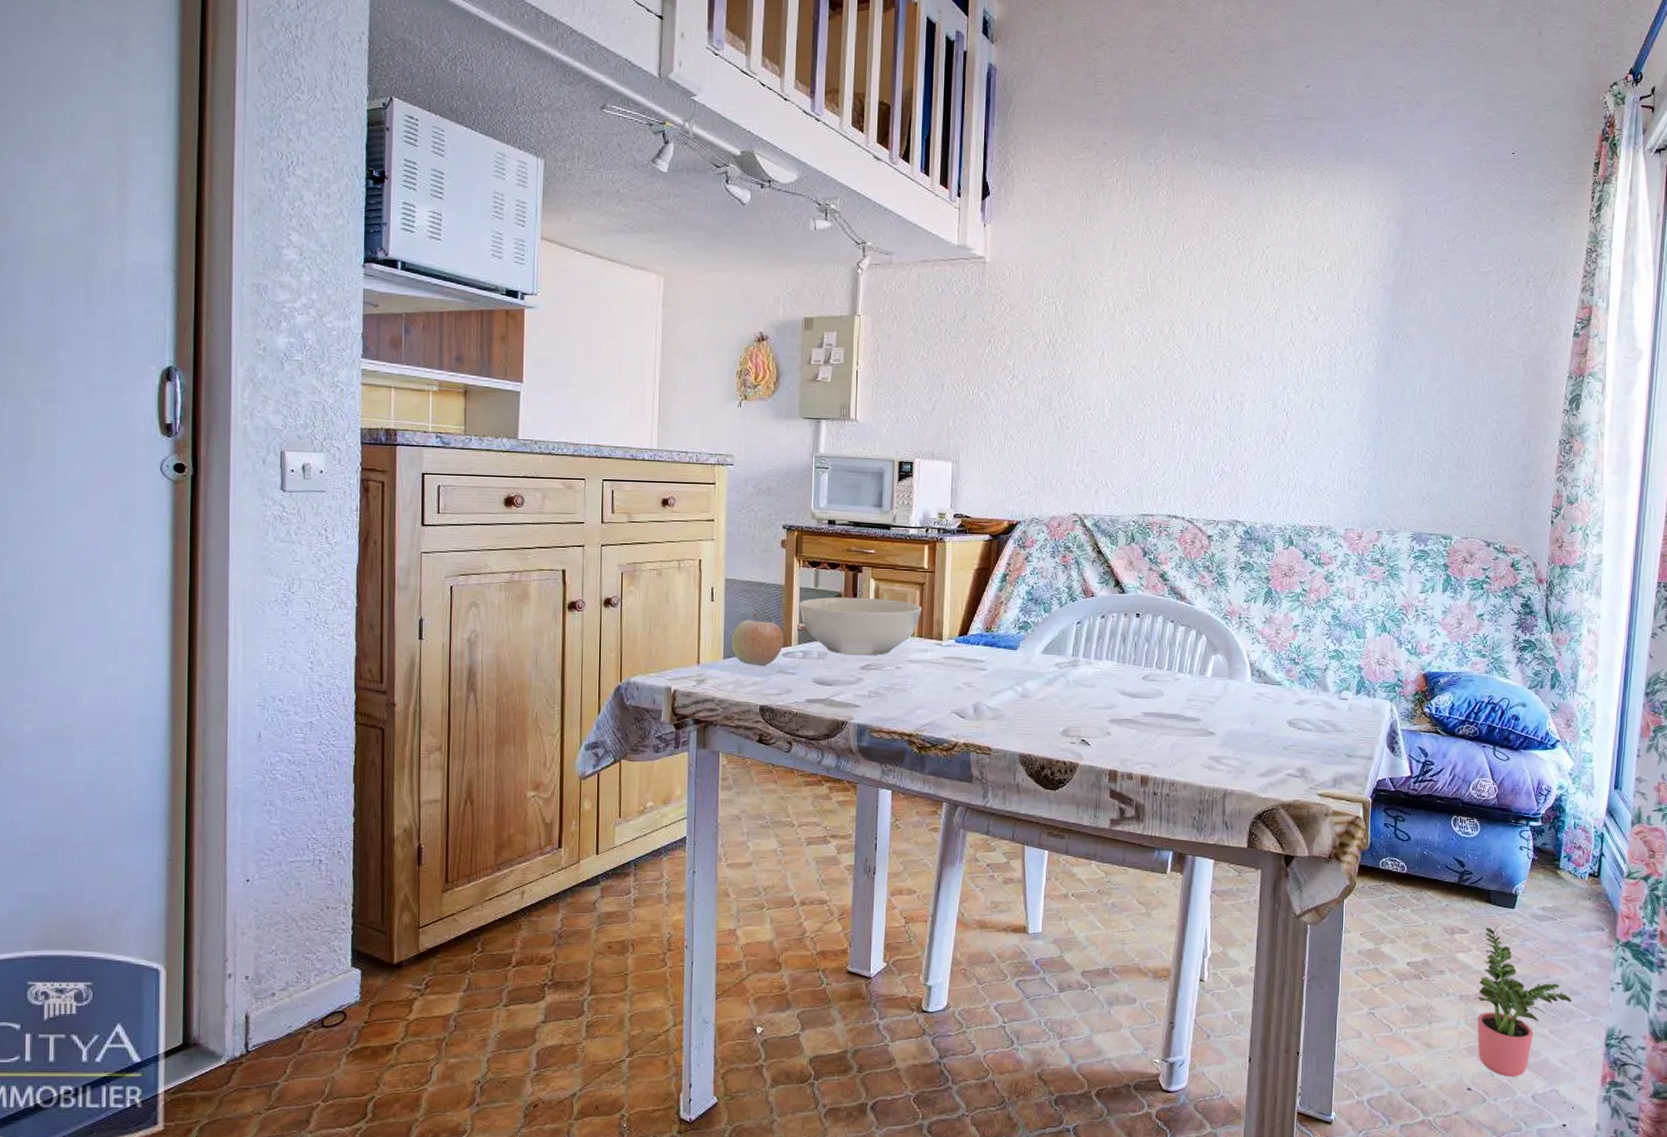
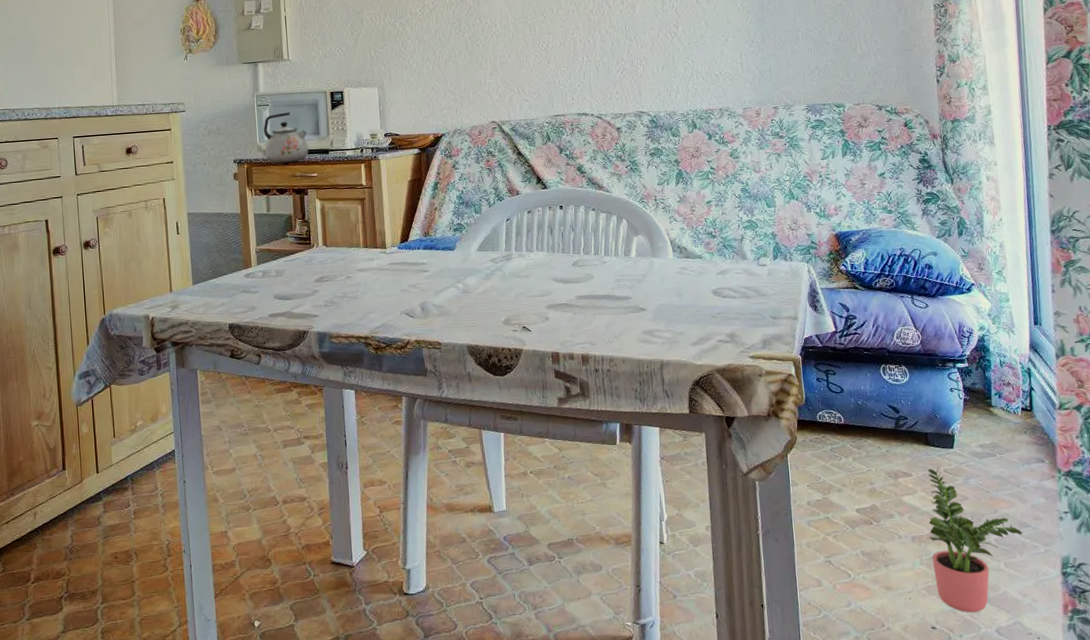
fruit: present [731,611,784,667] -> none [198,239,244,289]
bowl: present [799,597,922,656] -> none [255,216,365,270]
kettle: none [819,478,869,536] -> present [263,112,309,164]

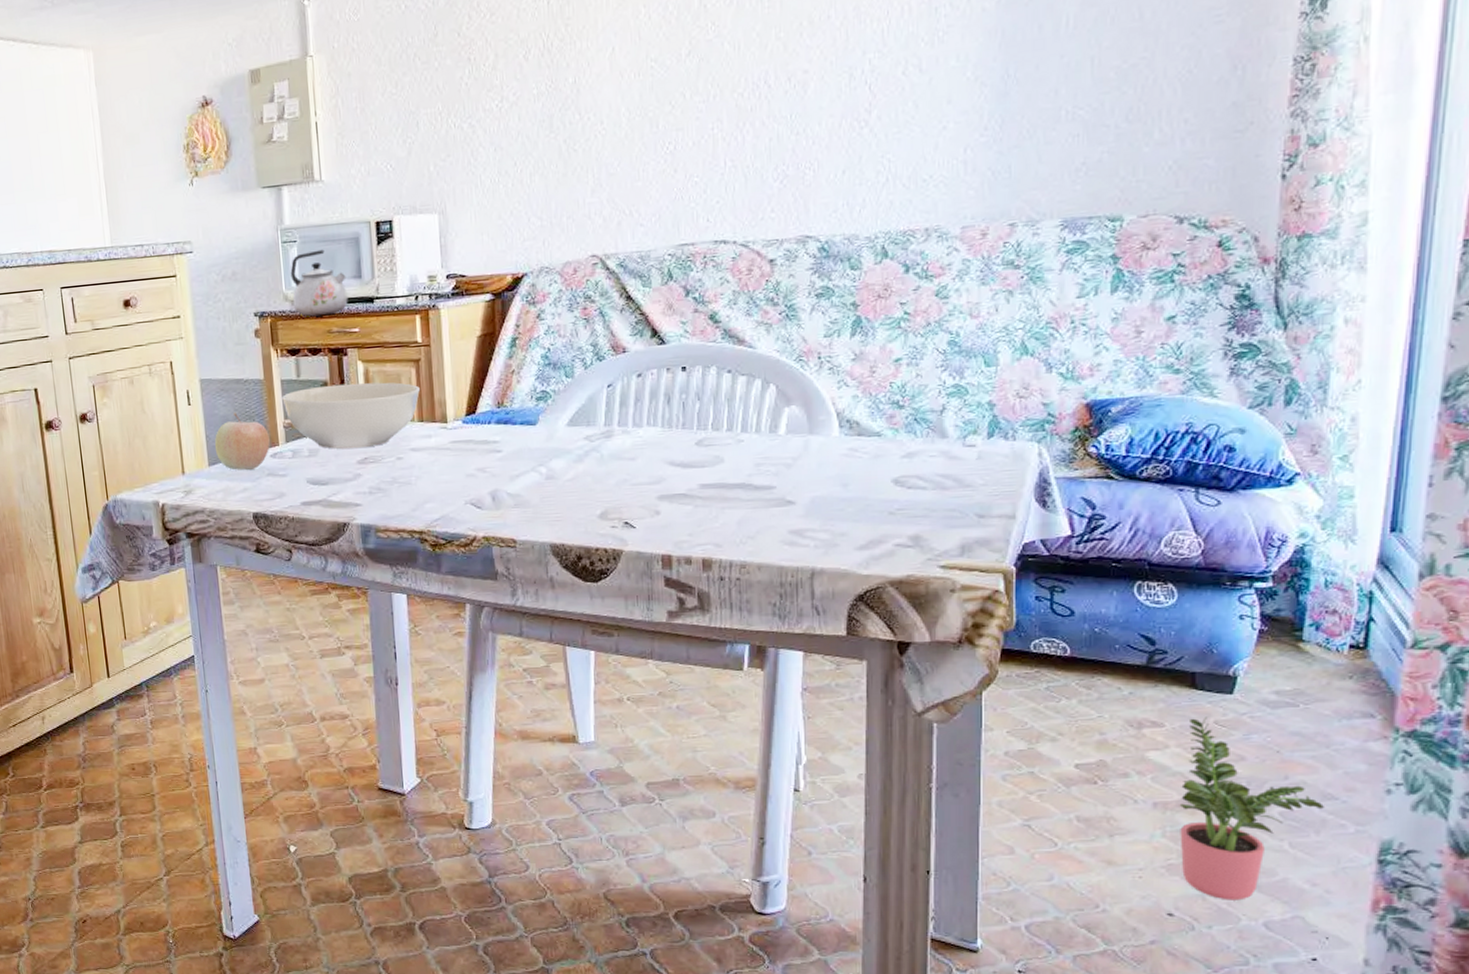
fruit: none [198,239,244,289] -> present [214,411,270,471]
bowl: none [255,216,365,270] -> present [282,382,420,450]

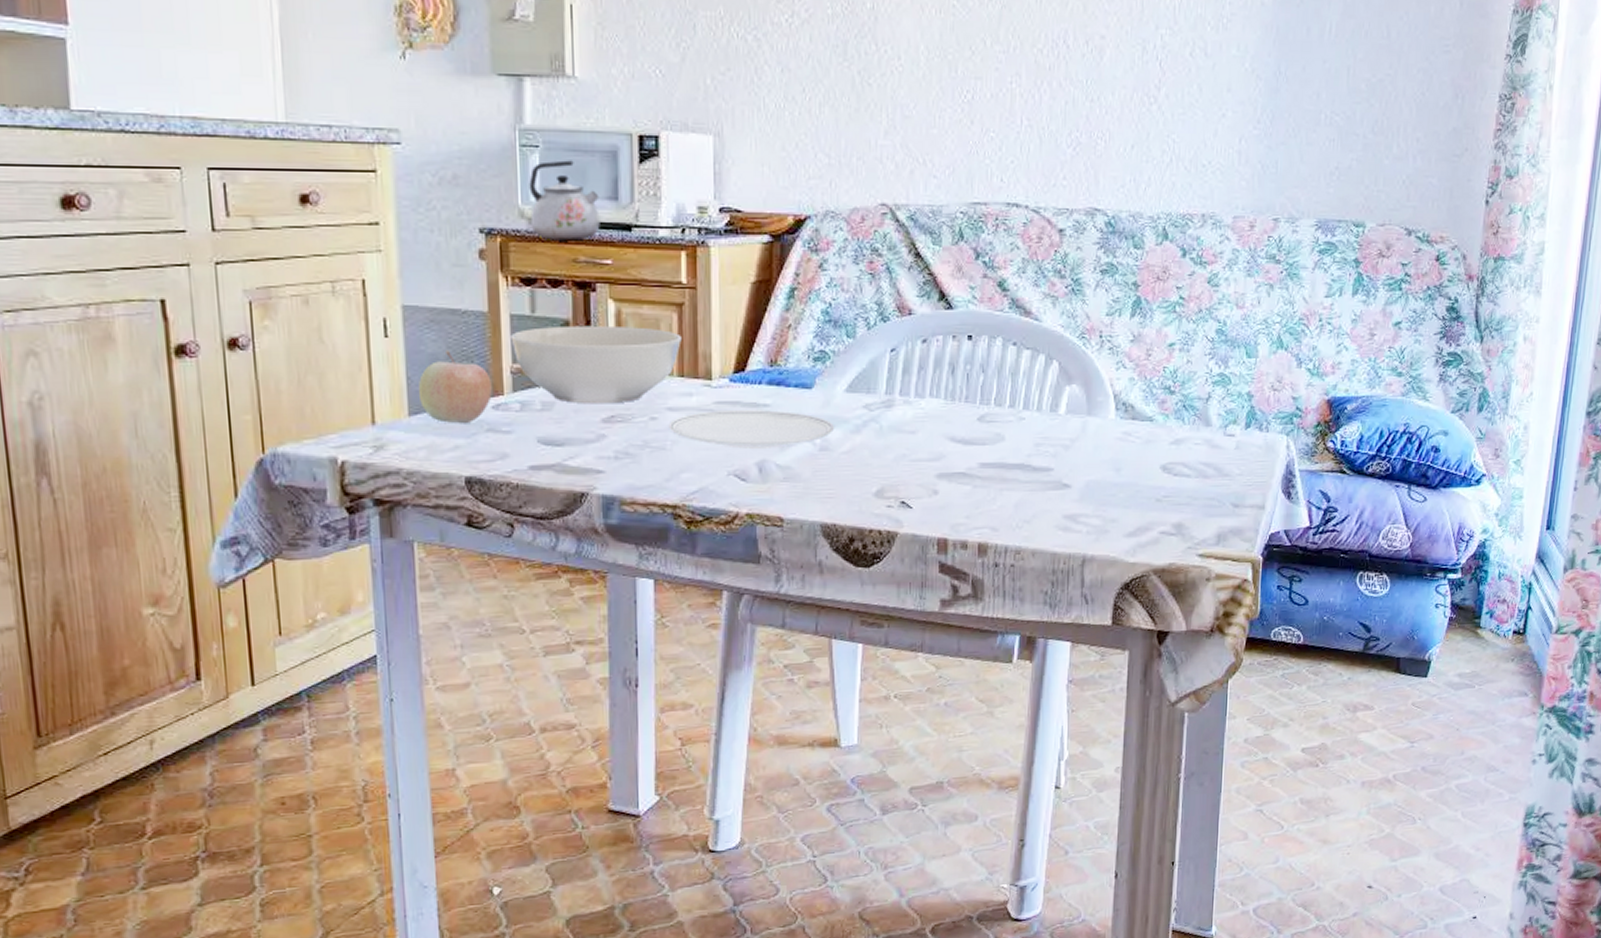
plate: none [412,446,559,481] -> present [668,410,835,449]
potted plant: present [1179,716,1325,901] -> none [1380,699,1489,870]

